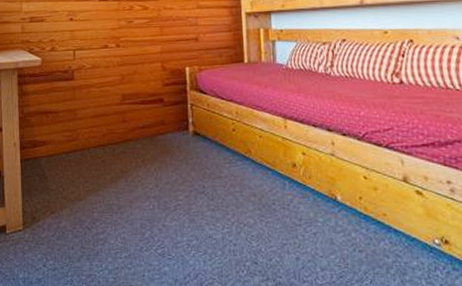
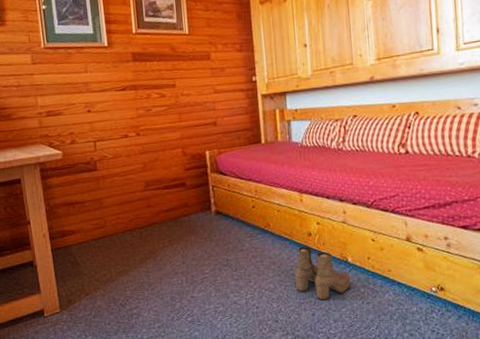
boots: none [277,178,341,243] -> present [295,246,351,301]

